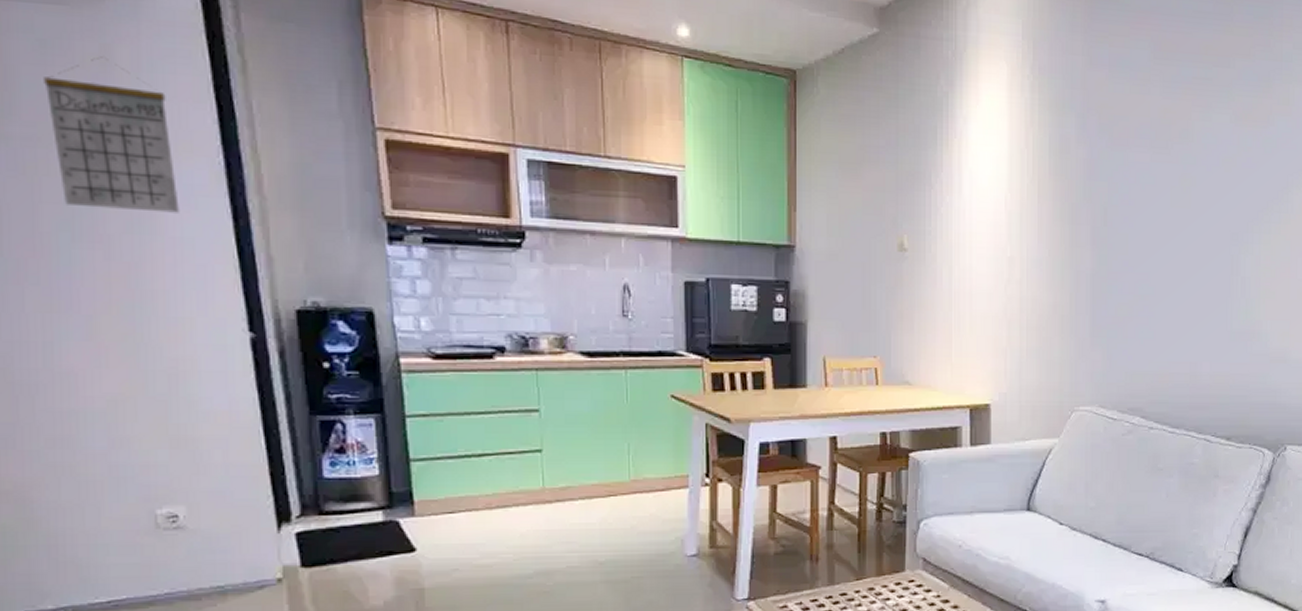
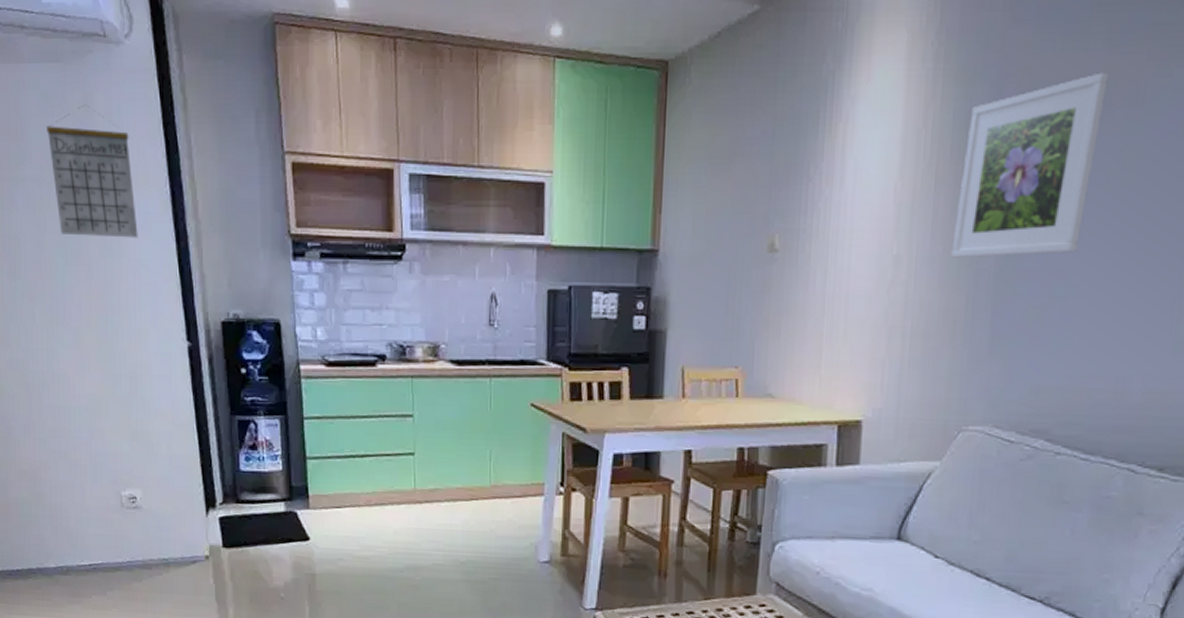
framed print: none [1055,113,1166,261] -> present [951,72,1109,258]

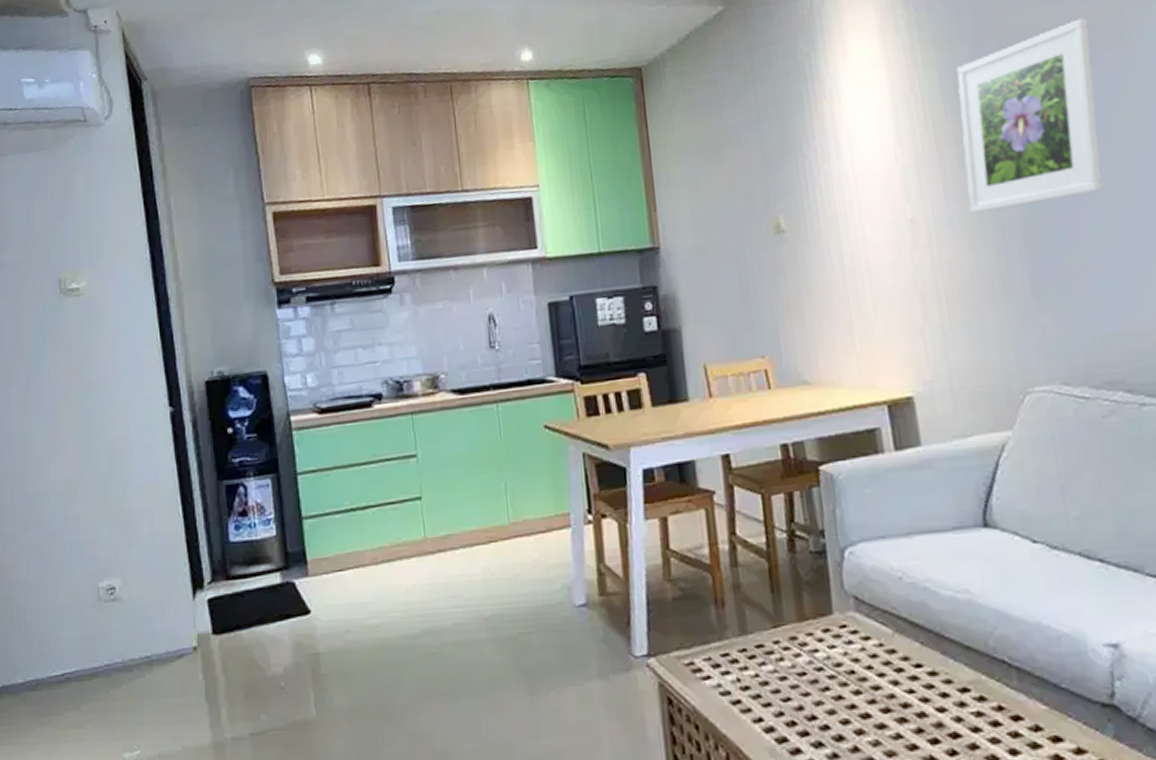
calendar: present [46,105,138,238] -> none [27,186,118,314]

